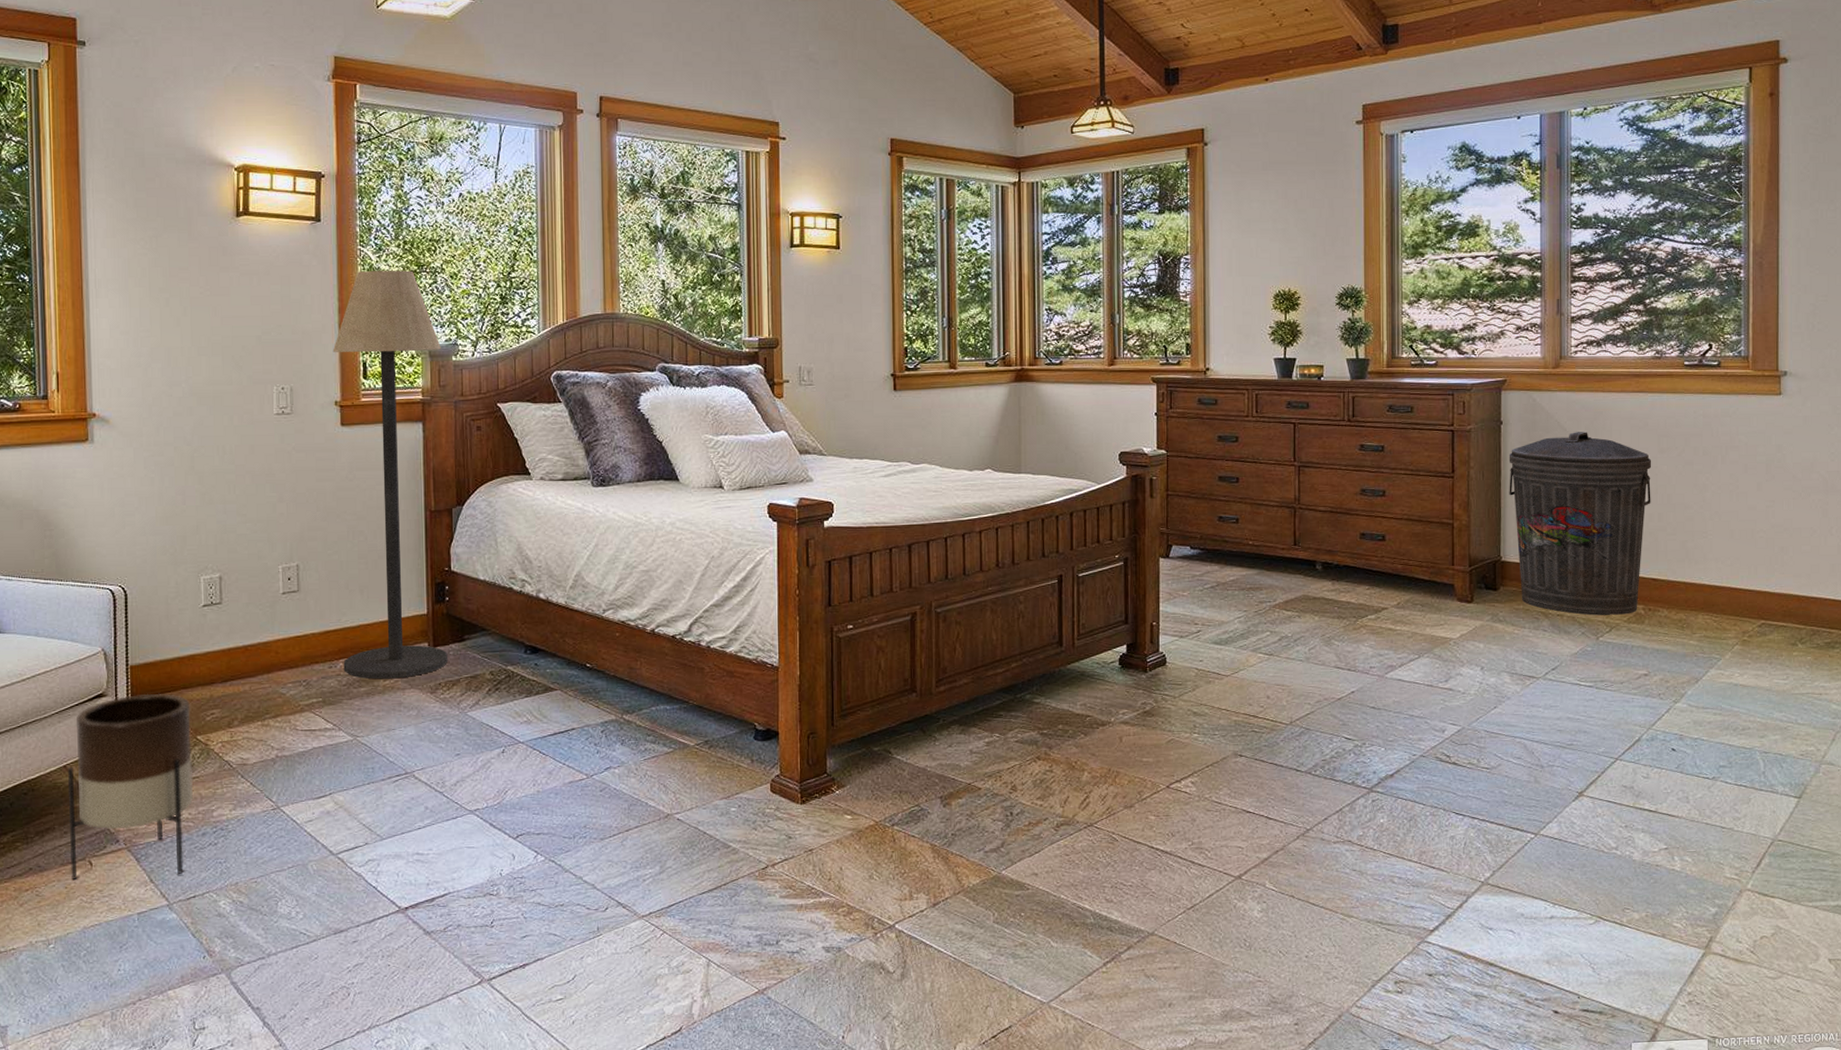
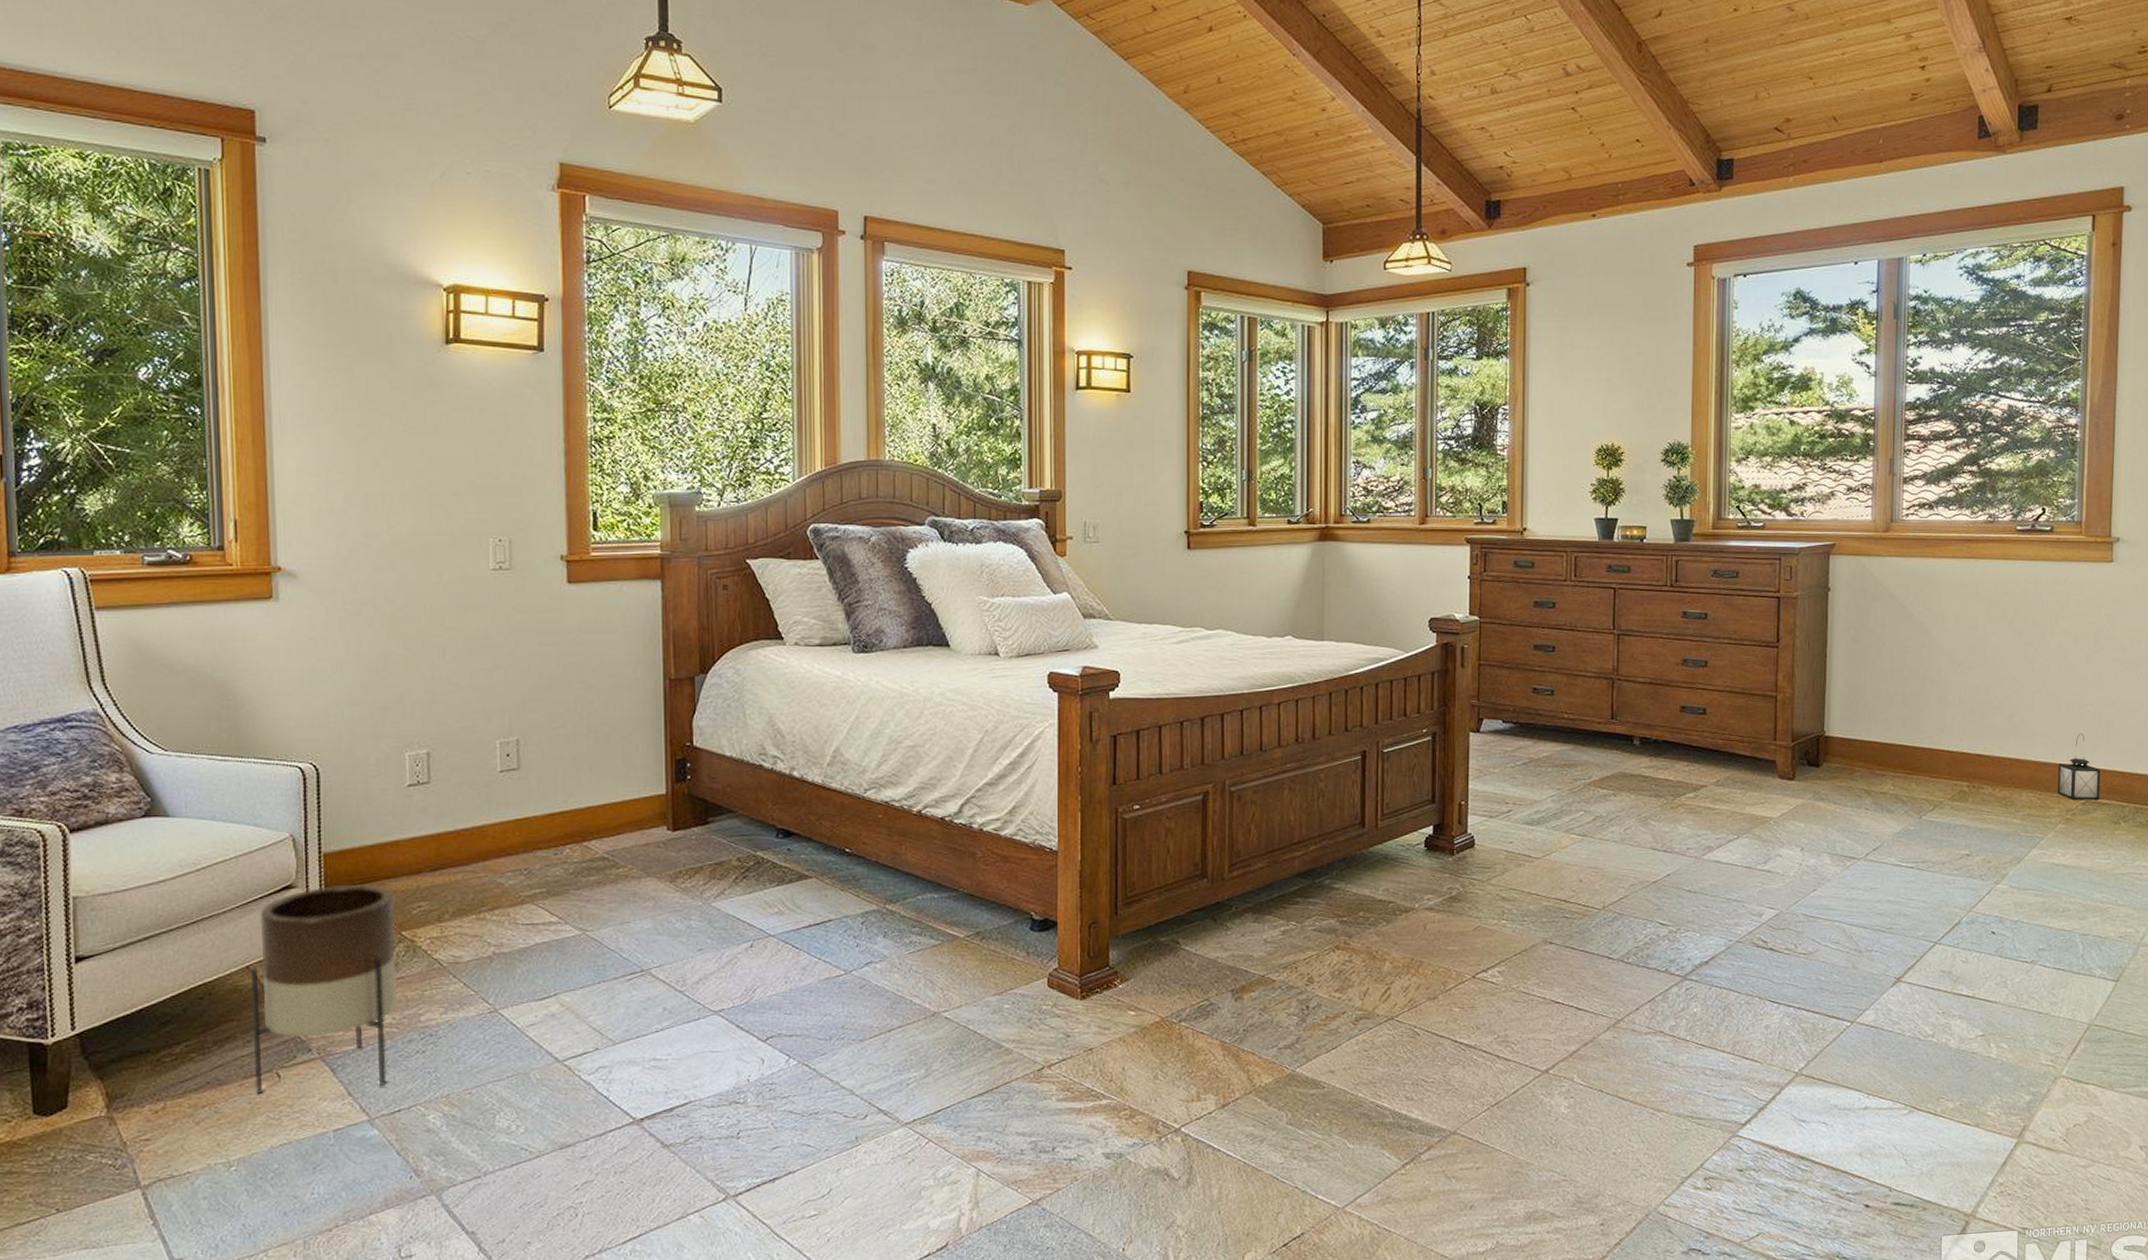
floor lamp: present [332,270,447,680] -> none [557,409,689,867]
trash can: present [1509,432,1652,615] -> none [1835,599,1981,793]
lantern: none [1733,558,1776,623] -> present [2057,733,2101,800]

